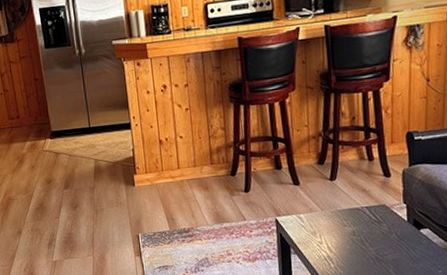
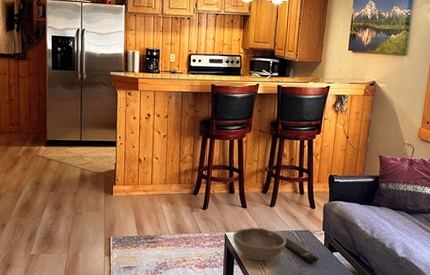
bowl: none [286,207,356,248] -> present [233,227,286,262]
remote control: none [353,217,401,245] -> present [285,238,319,263]

